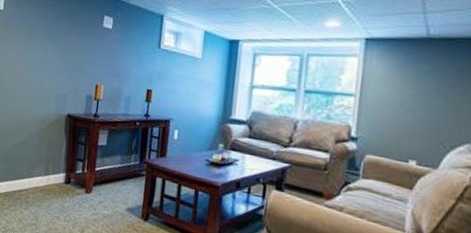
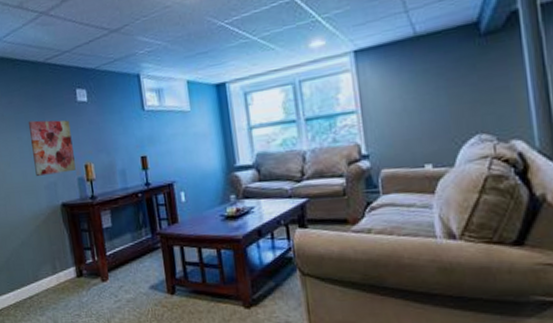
wall art: none [51,35,92,89] -> present [28,120,76,176]

